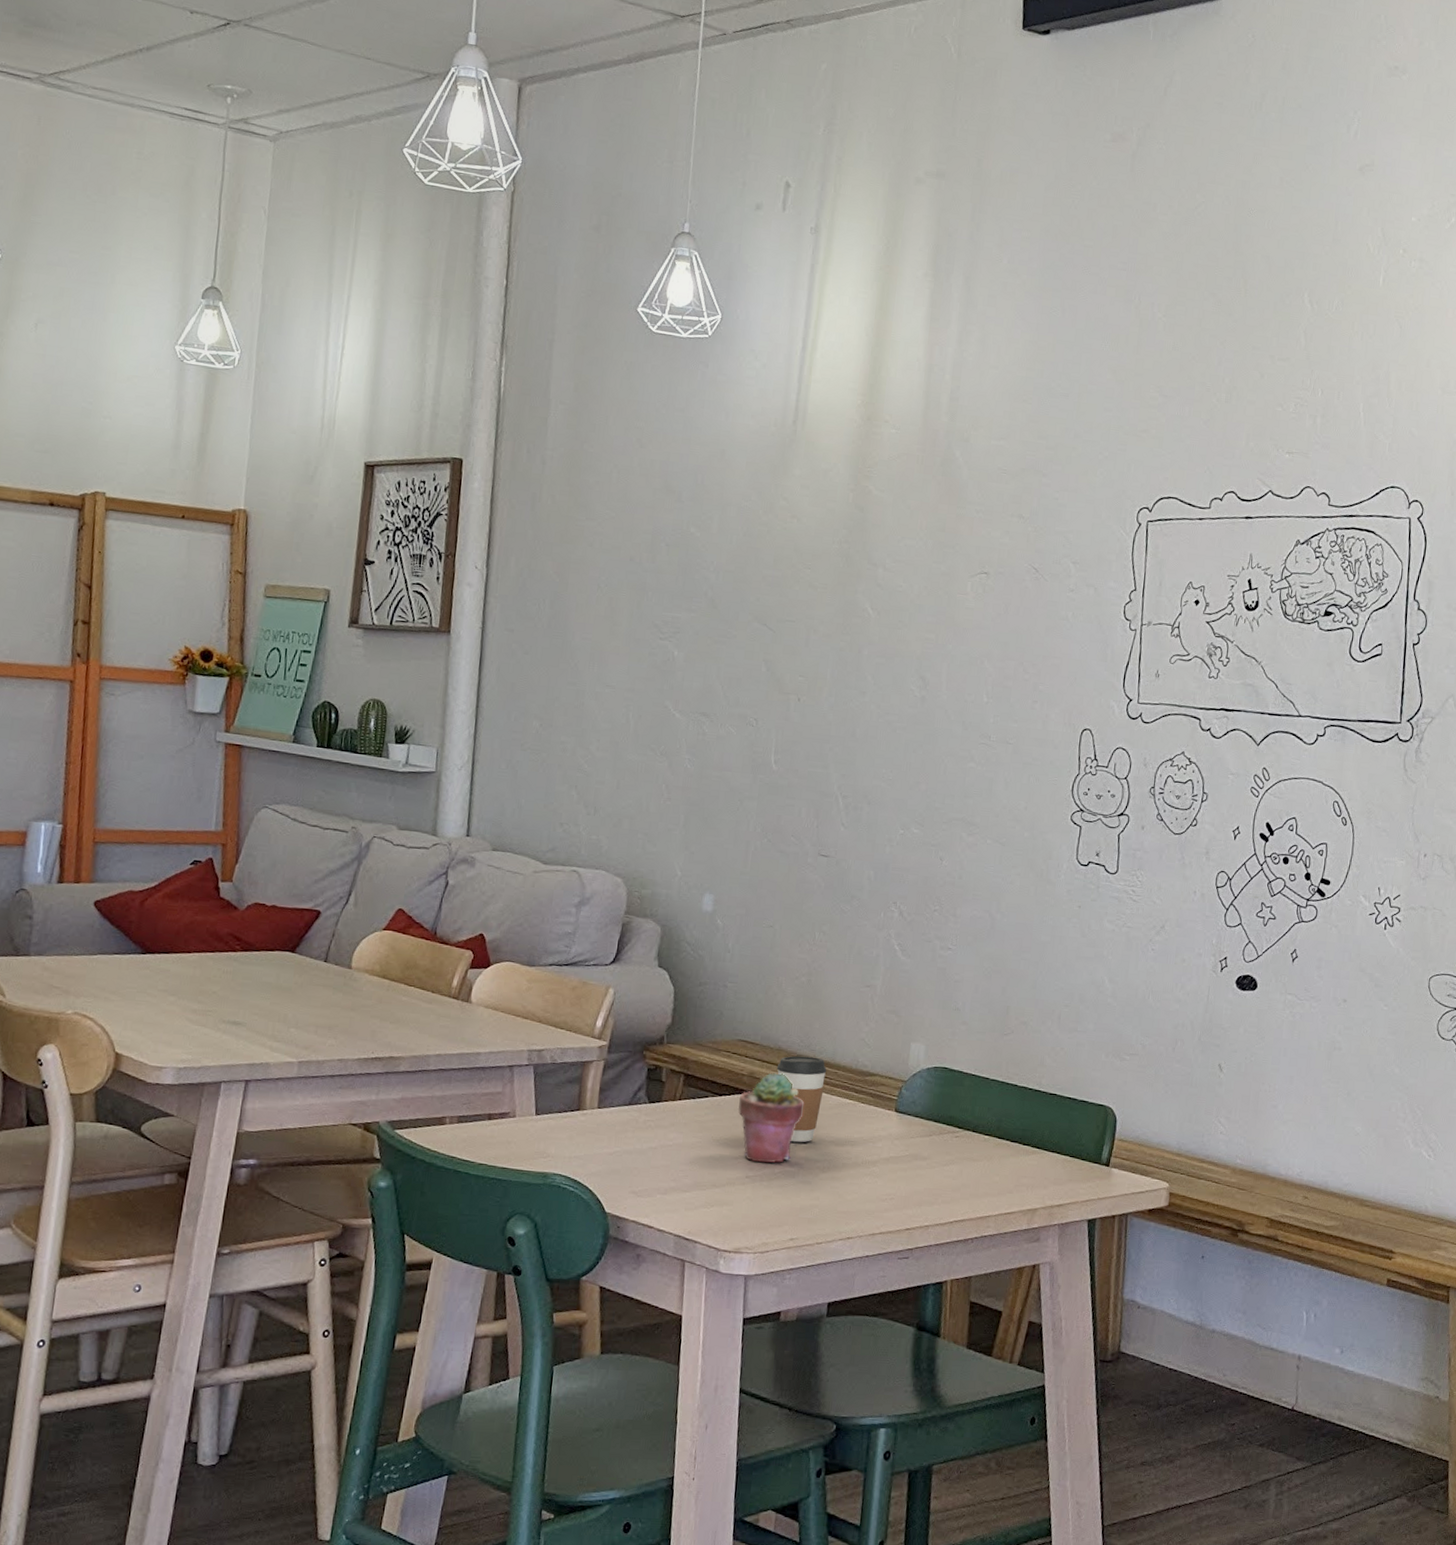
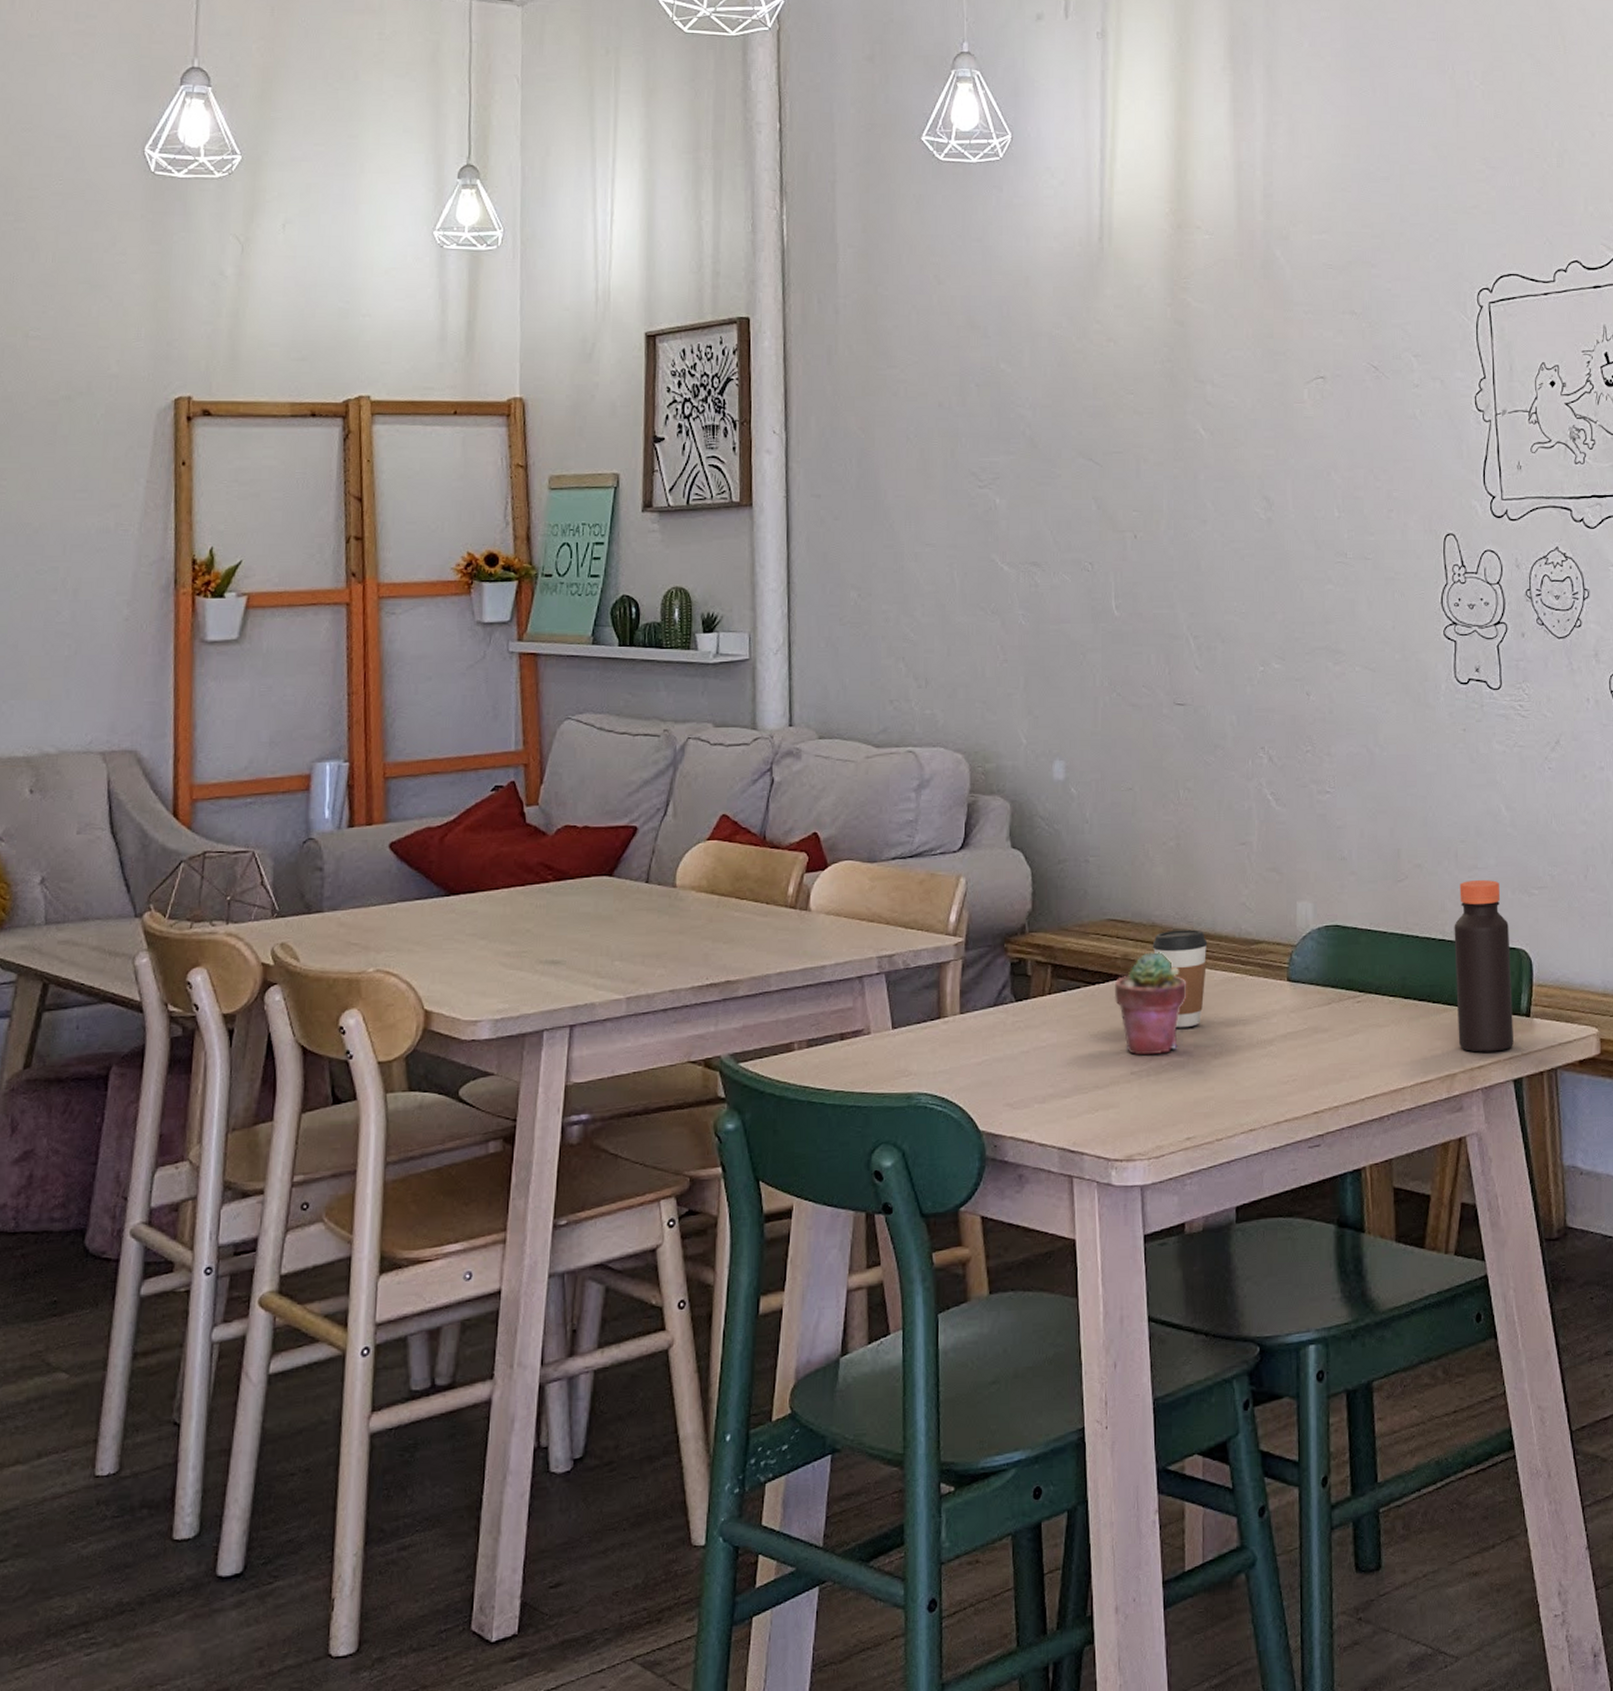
bottle: none [1042,1041,1100,1194] -> present [1454,880,1513,1053]

